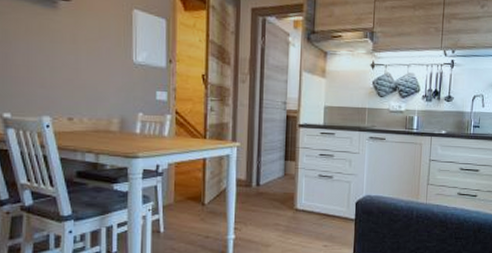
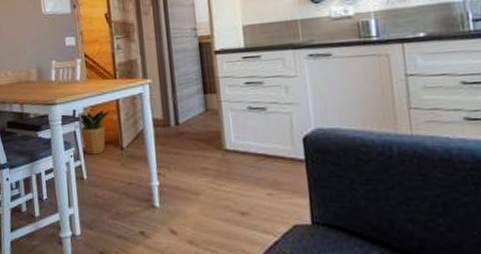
potted plant: none [160,166,197,209] -> present [78,109,111,155]

